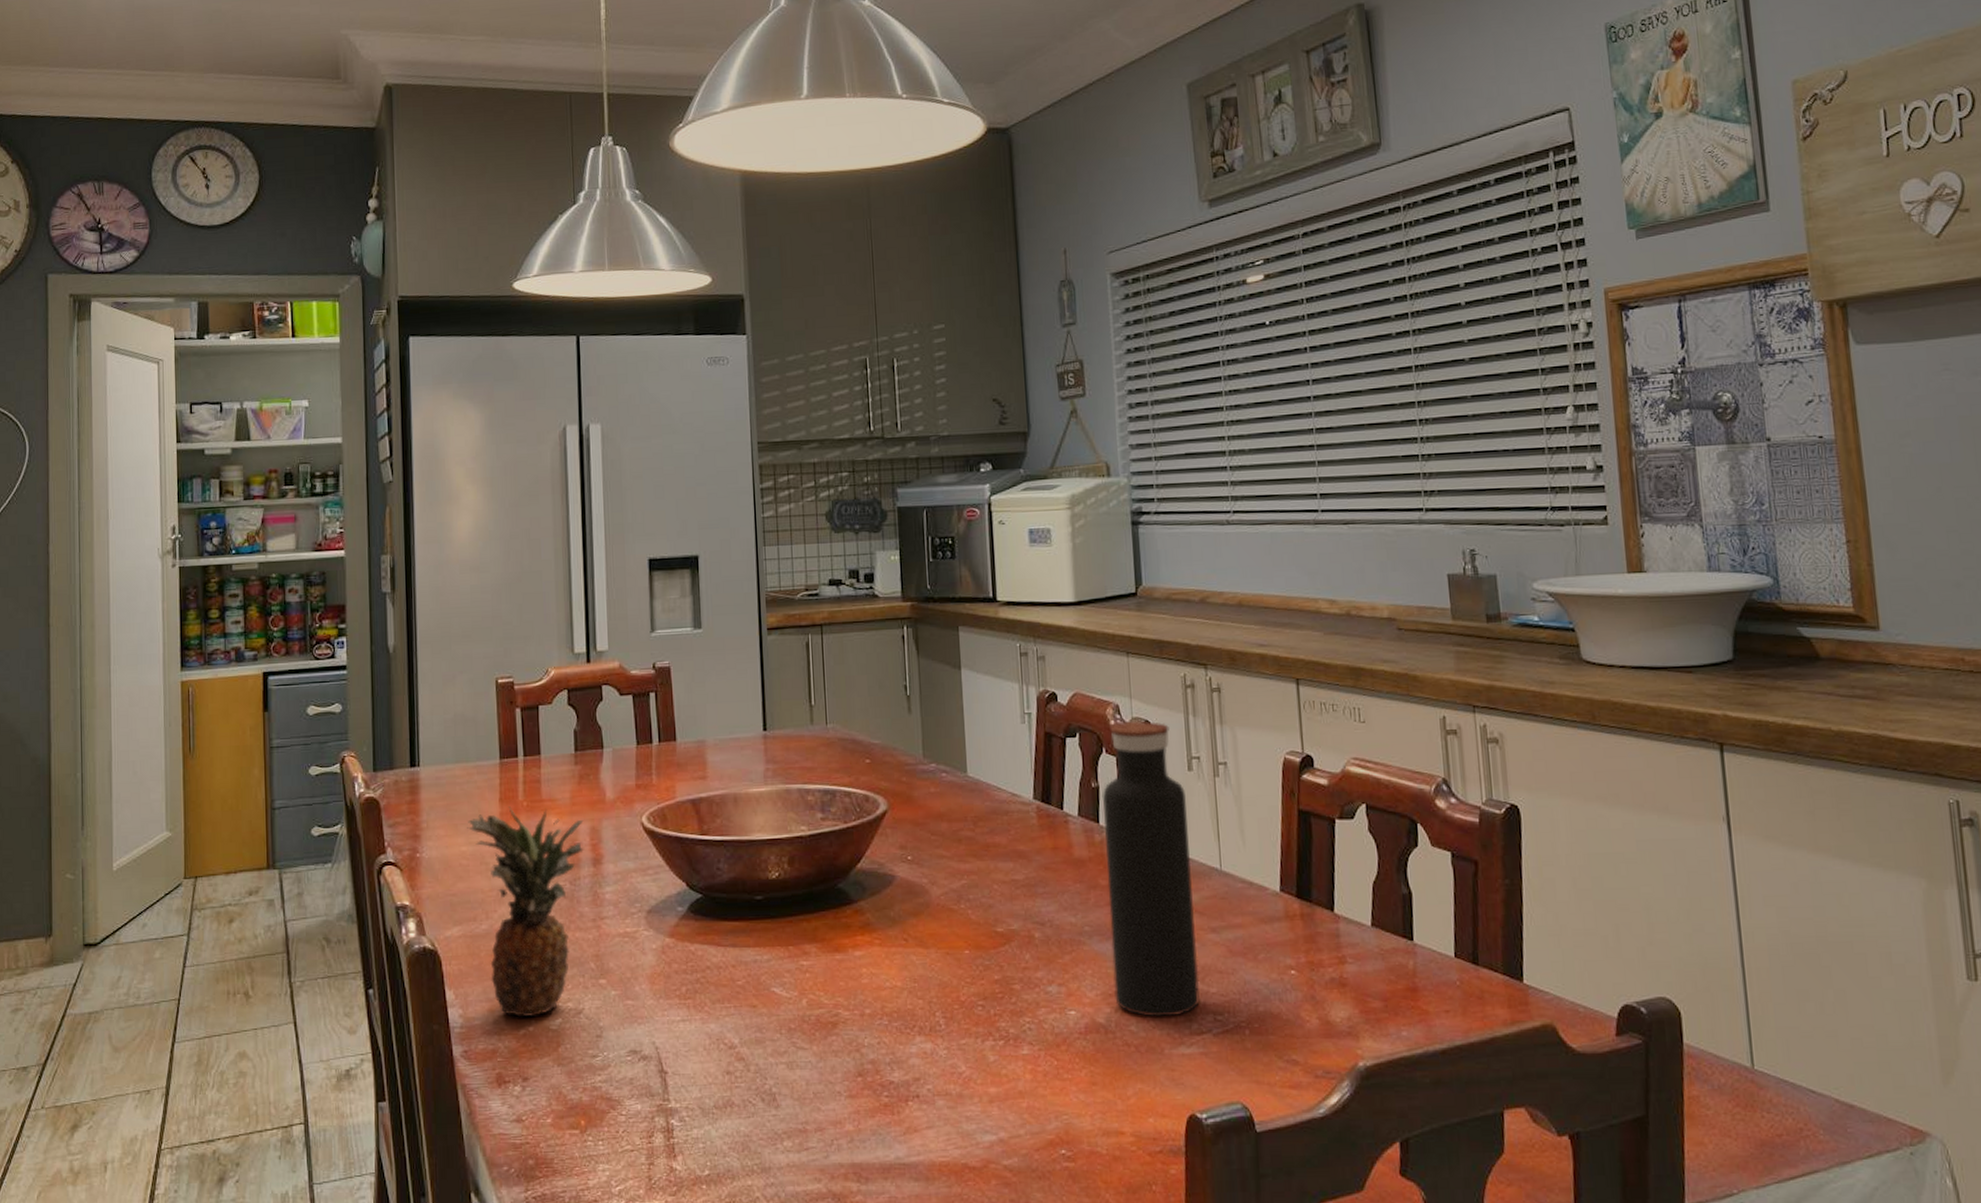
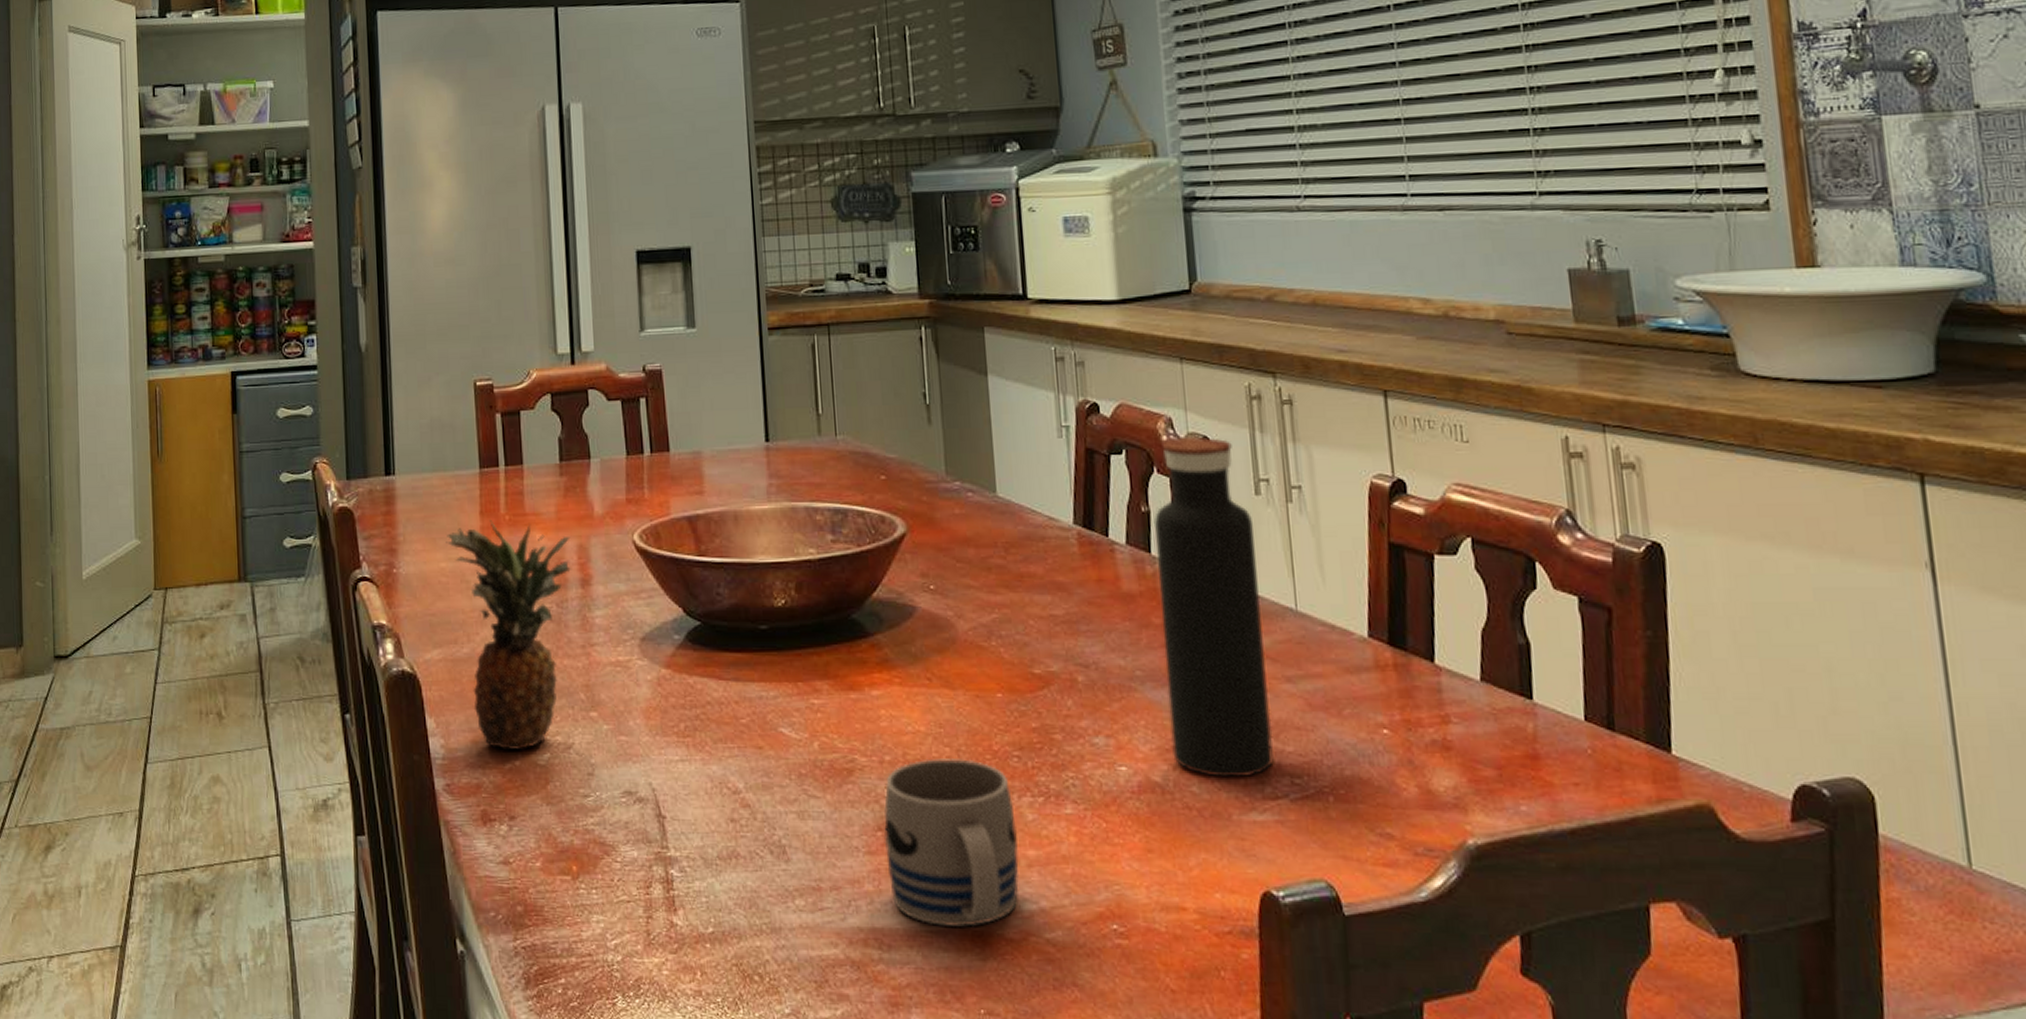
mug: none [863,1009,982,1159] -> present [883,758,1020,927]

